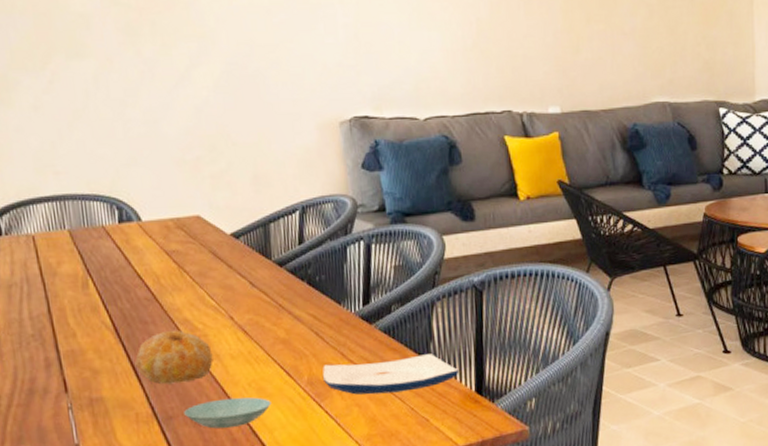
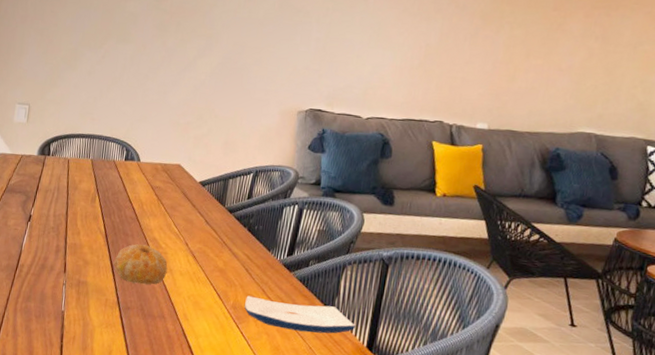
saucer: present [184,397,272,429] -> none [138,302,202,327]

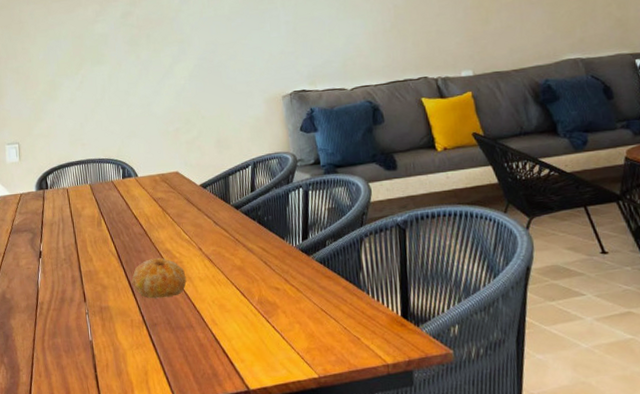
plate: present [245,295,356,334] -> none [270,282,386,315]

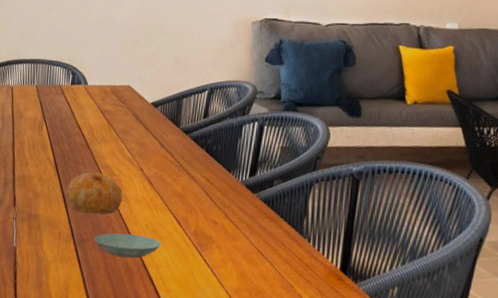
saucer: none [165,311,230,335] -> present [94,233,162,258]

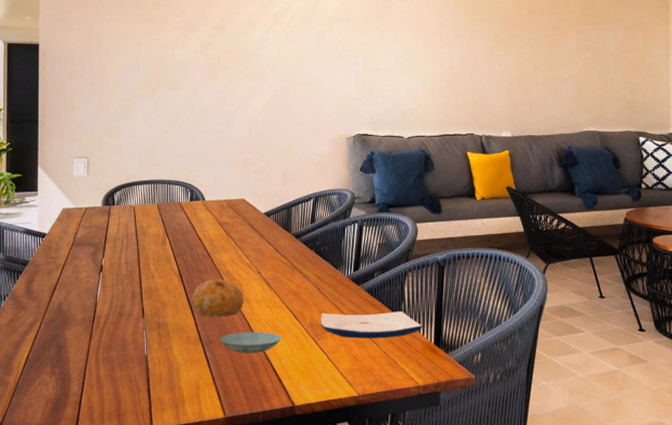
plate: none [207,221,328,258] -> present [321,311,423,339]

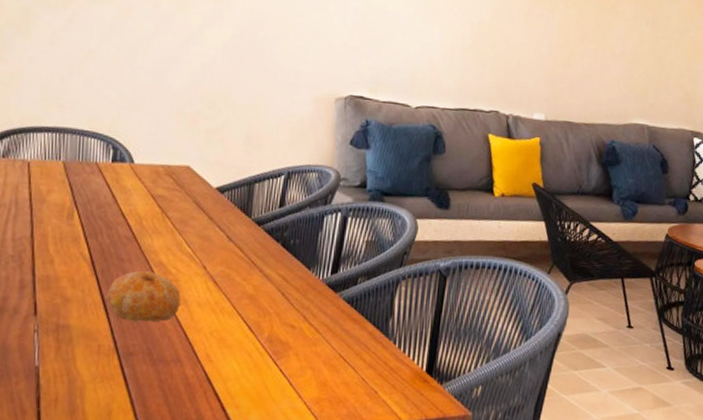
saucer: present [220,331,282,353] -> none [144,343,230,372]
plate: present [321,311,423,339] -> none [283,325,414,362]

